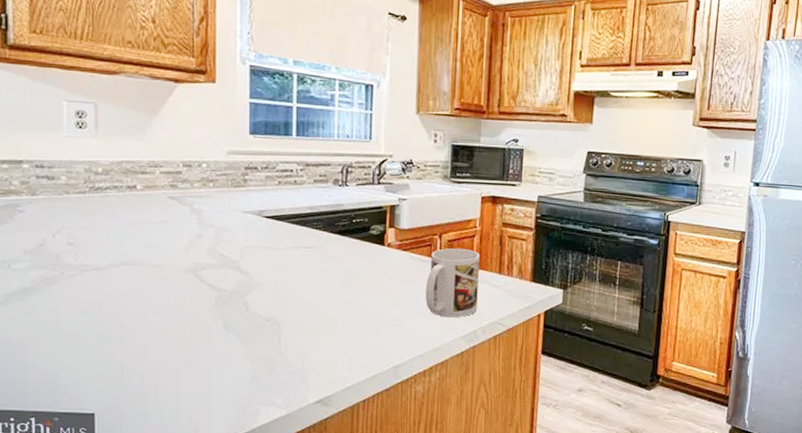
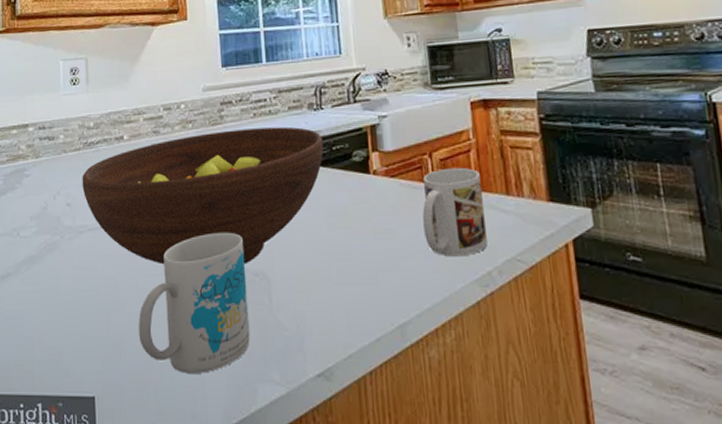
fruit bowl: none [87,193,344,311] -> present [82,126,324,265]
mug: none [145,282,258,398] -> present [139,232,250,375]

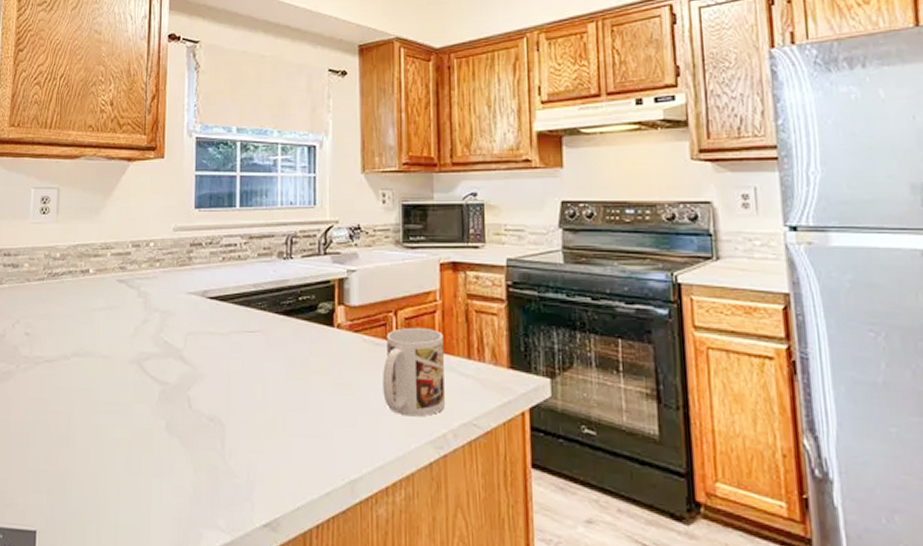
fruit bowl: present [82,126,324,265] -> none [43,272,290,408]
mug: present [139,232,250,375] -> none [87,373,202,516]

